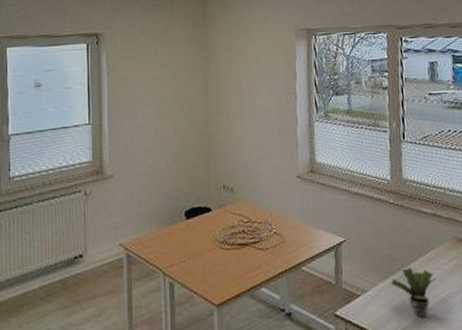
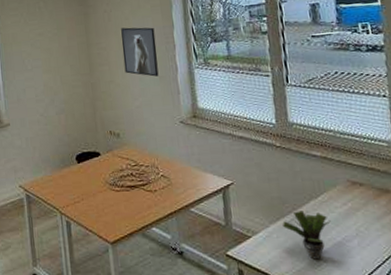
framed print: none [241,76,278,129] -> present [121,27,159,77]

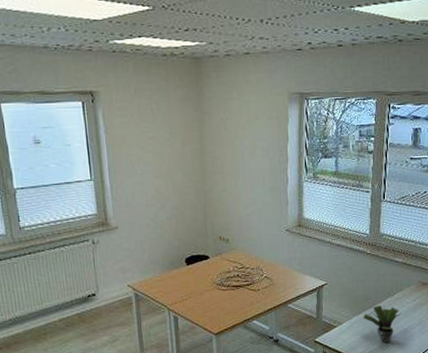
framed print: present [121,27,159,77] -> none [236,137,270,187]

